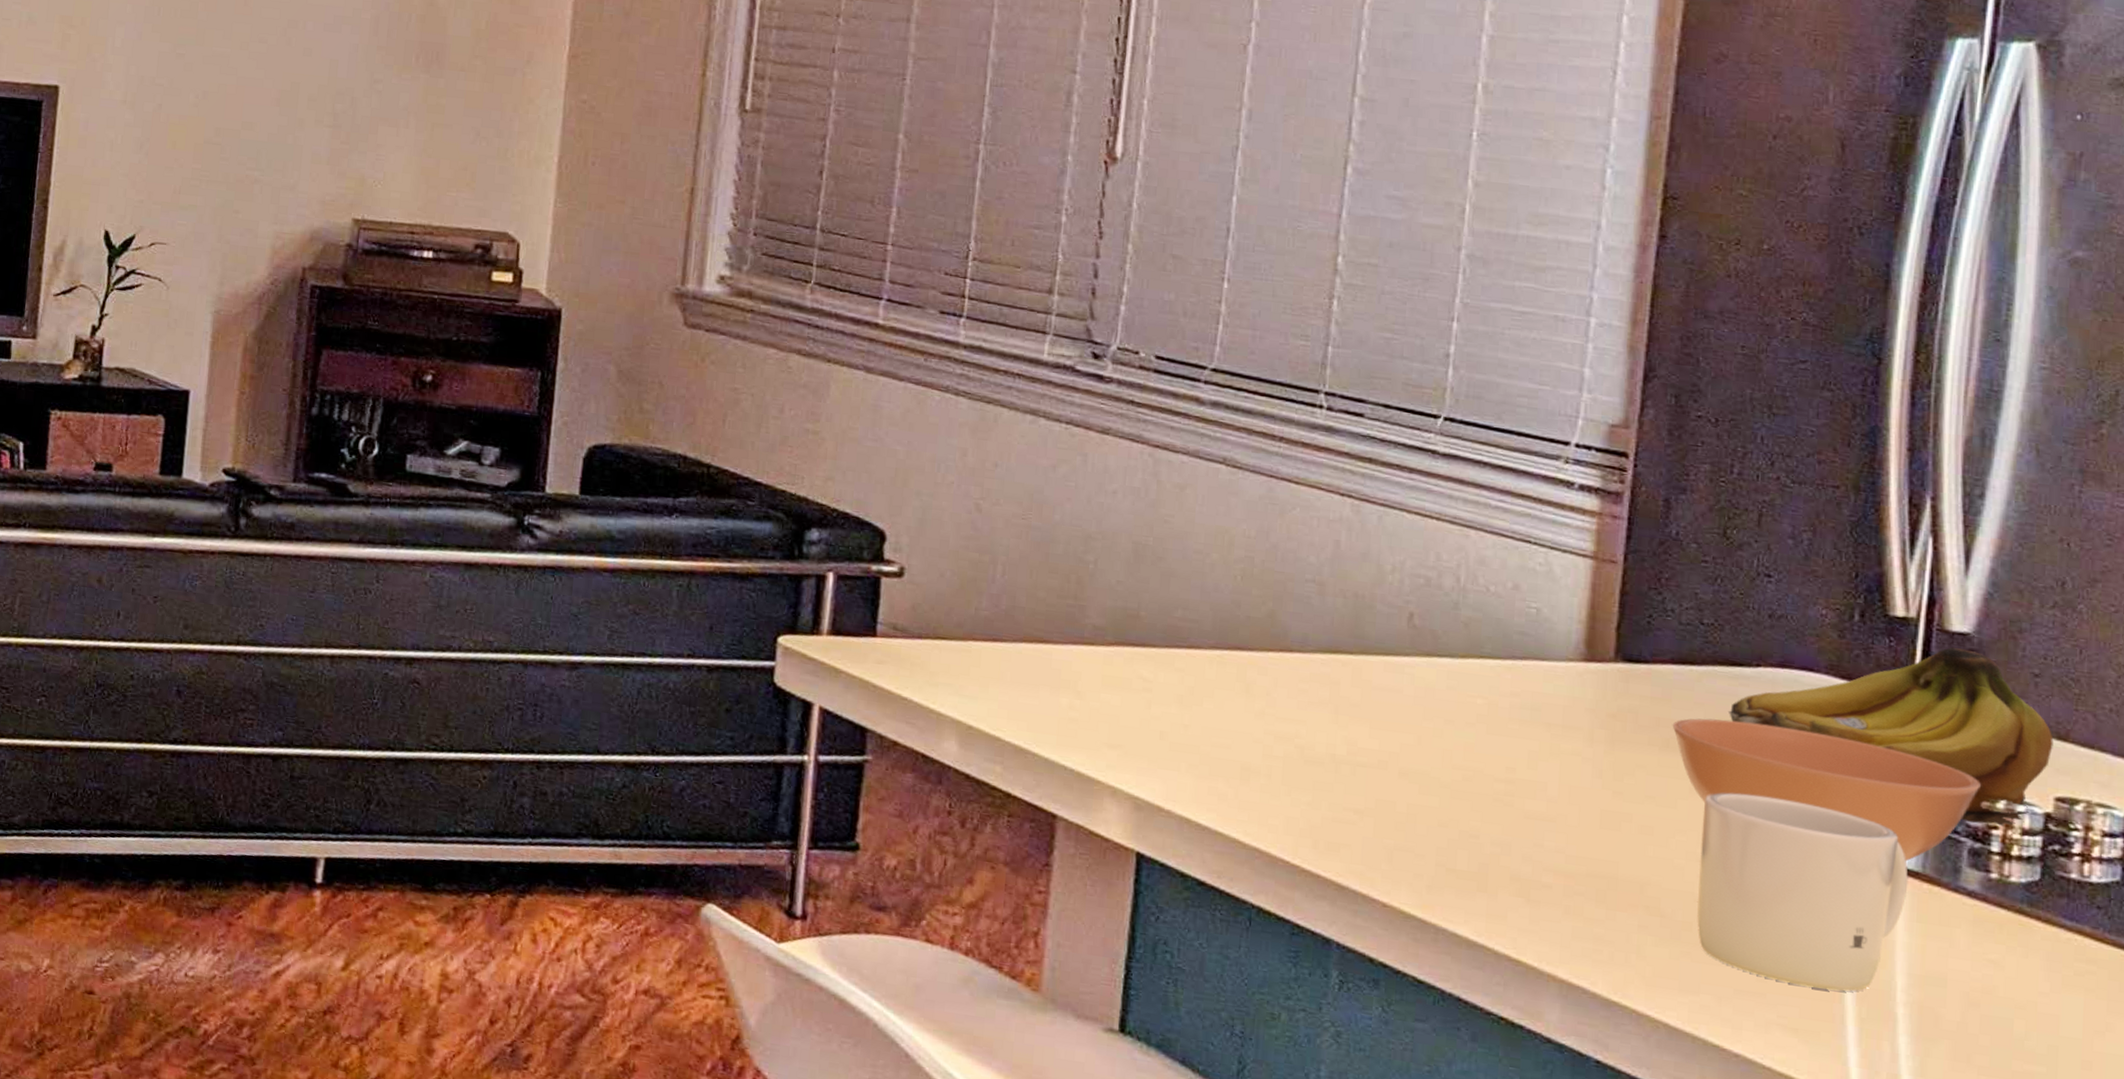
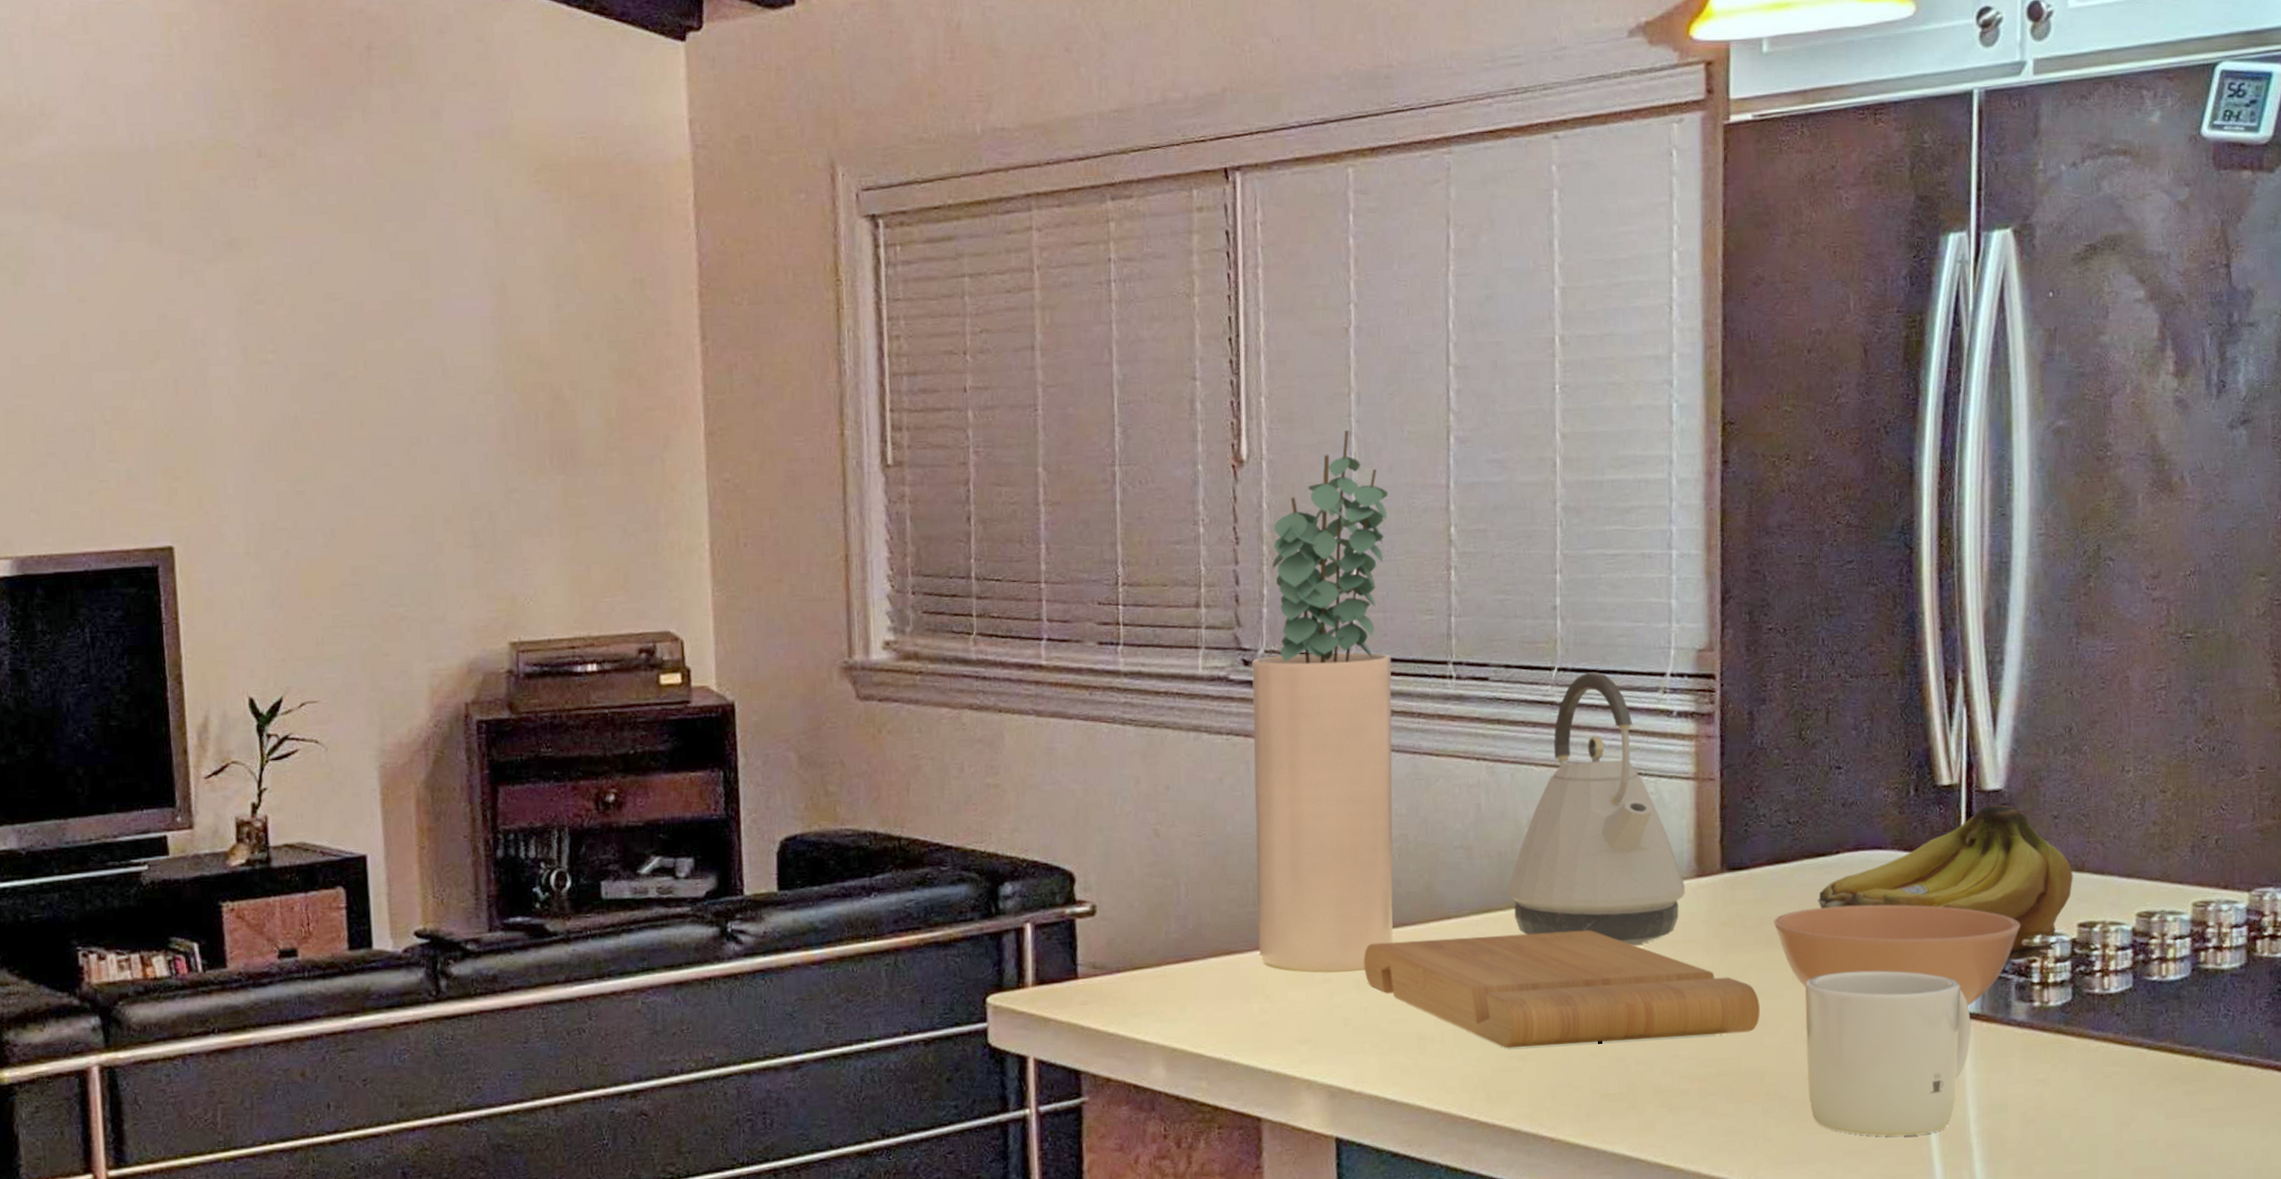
vase: none [1074,145,1271,687] -> present [1252,430,1394,973]
cutting board: none [1189,660,1647,837] -> present [1363,930,1760,1048]
kettle: none [1360,426,1571,719] -> present [1507,671,1686,945]

